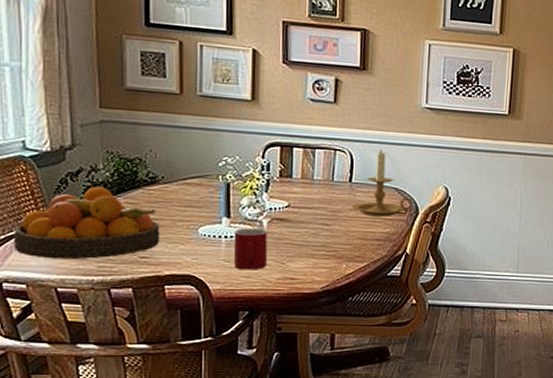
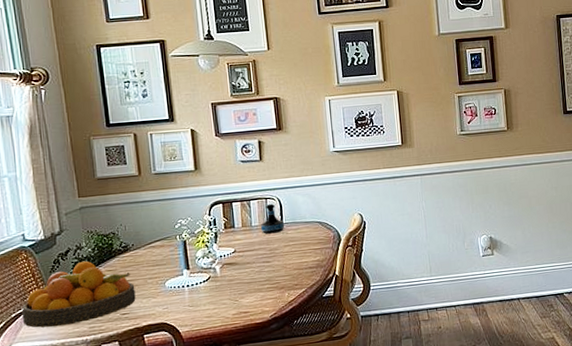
mug: present [233,228,268,270] -> none [194,274,223,312]
tequila bottle: none [325,156,353,193] -> present [261,203,284,234]
candle holder: present [351,149,413,217] -> none [285,192,335,249]

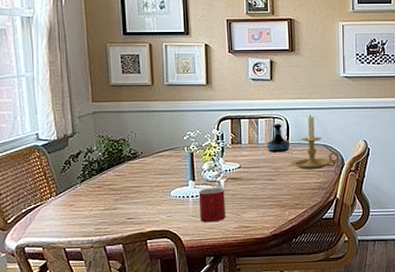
fruit bowl: present [21,260,136,328] -> none [31,164,142,226]
mug: none [194,274,223,312] -> present [198,188,225,223]
candle holder: none [285,192,335,249] -> present [290,114,339,170]

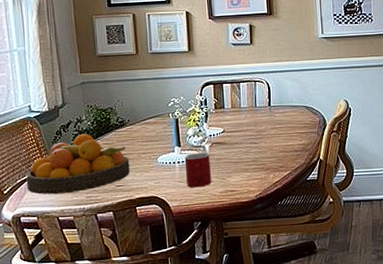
fruit bowl: none [31,164,142,226] -> present [26,133,130,195]
tequila bottle: present [267,123,290,153] -> none [250,86,272,116]
candle holder: present [290,114,339,170] -> none [272,76,321,132]

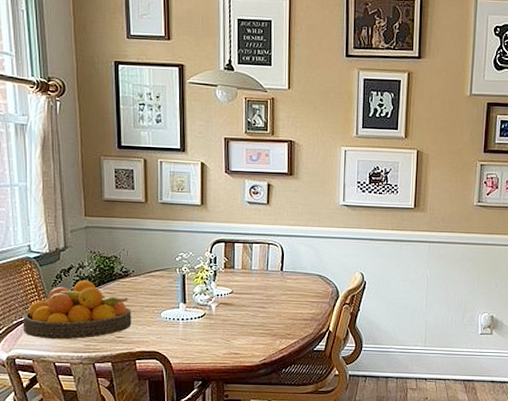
mug: present [184,152,211,188] -> none [189,312,216,347]

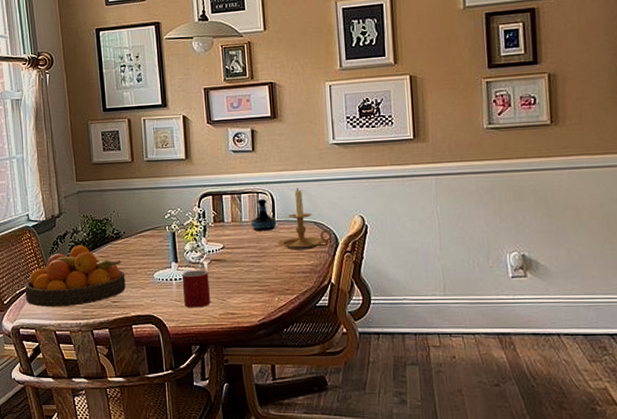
mug: none [189,312,216,347] -> present [182,270,210,308]
tequila bottle: none [261,249,284,280] -> present [252,198,276,231]
candle holder: none [283,242,334,300] -> present [277,187,332,251]

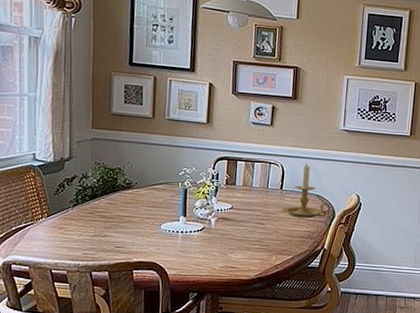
fruit bowl: present [24,245,126,308] -> none [21,189,132,248]
mug: present [182,270,210,308] -> none [187,225,215,260]
tequila bottle: present [252,198,276,231] -> none [261,168,283,198]

